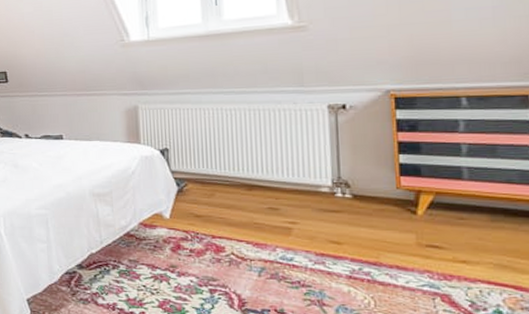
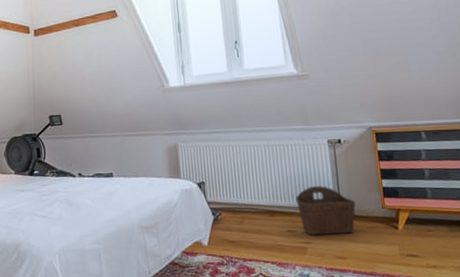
wicker basket: none [281,159,360,215] -> present [295,186,356,236]

